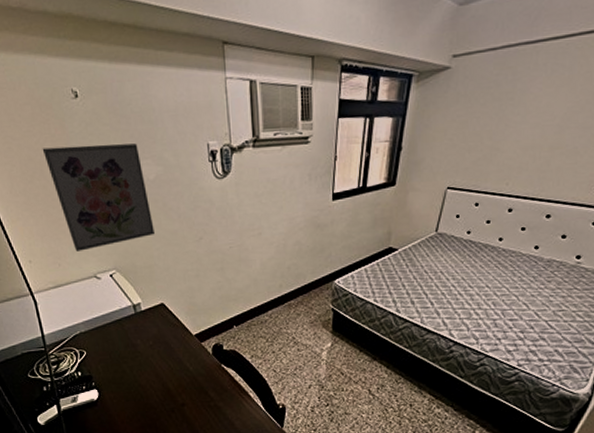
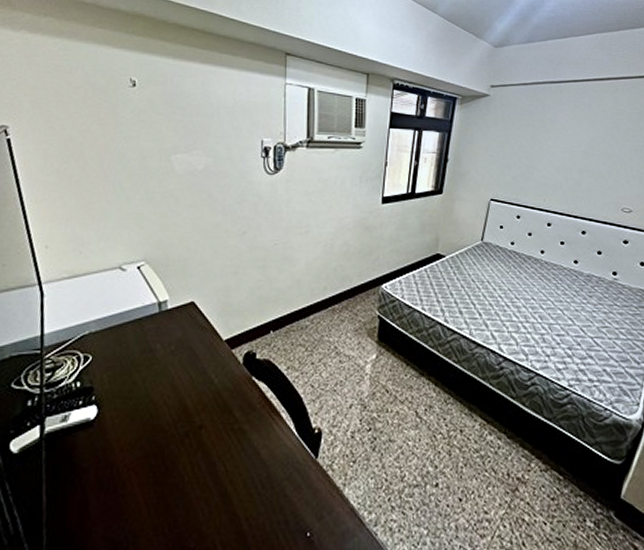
wall art: present [42,143,156,251] -> none [87,130,196,239]

